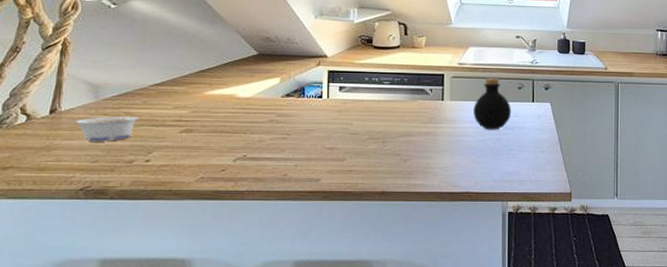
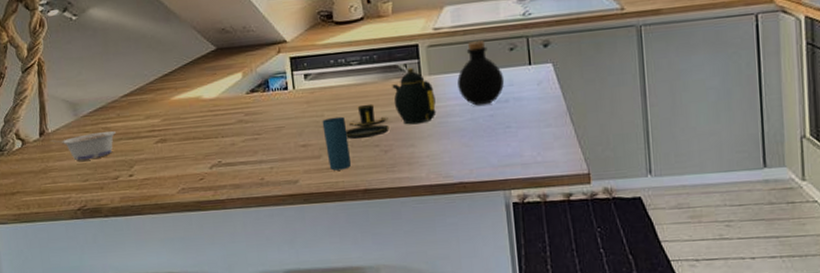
cup: none [350,126,372,173] -> present [322,116,351,171]
teapot: none [371,92,453,147] -> present [346,67,437,139]

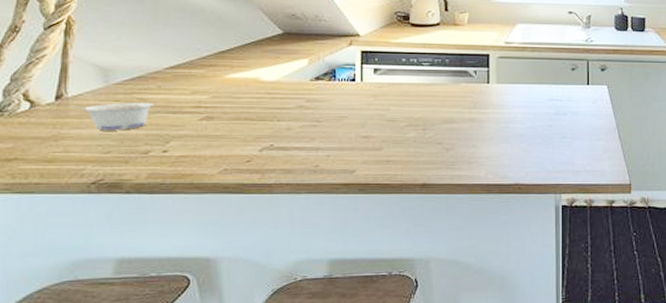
cup: present [322,116,351,171] -> none [387,112,412,164]
teapot: present [346,67,437,139] -> none [410,74,500,135]
bottle: present [457,40,505,106] -> none [522,58,565,115]

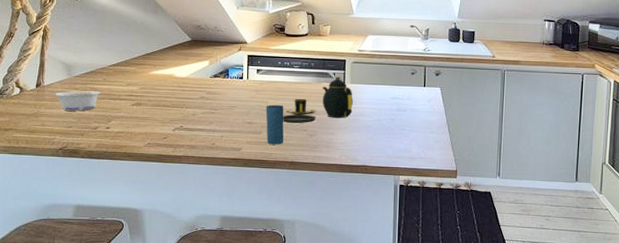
cup: none [387,112,412,164] -> present [266,104,284,145]
teapot: none [410,74,500,135] -> present [283,76,353,123]

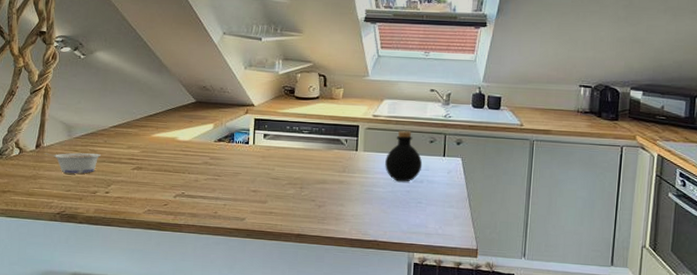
cup: present [266,104,284,145] -> none [272,172,291,216]
teapot: present [283,76,353,123] -> none [290,142,366,193]
bottle: none [371,64,405,111] -> present [385,131,423,182]

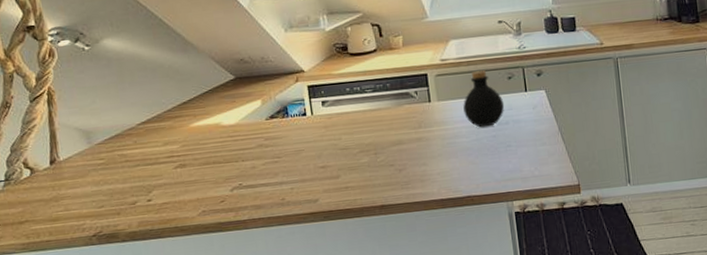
legume: present [43,153,101,174] -> none [61,158,133,187]

